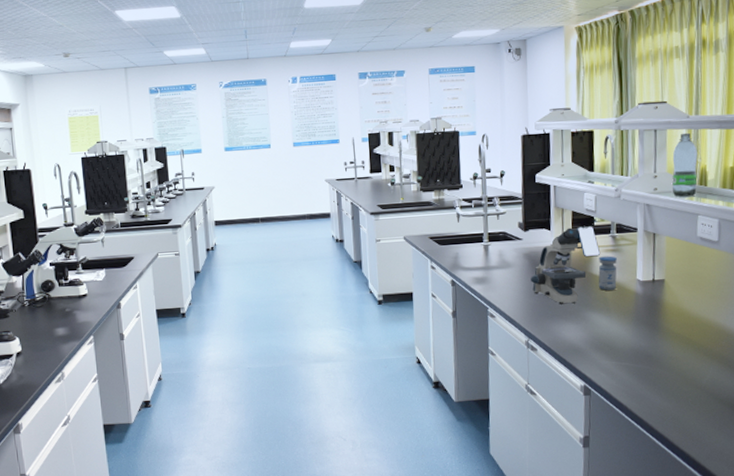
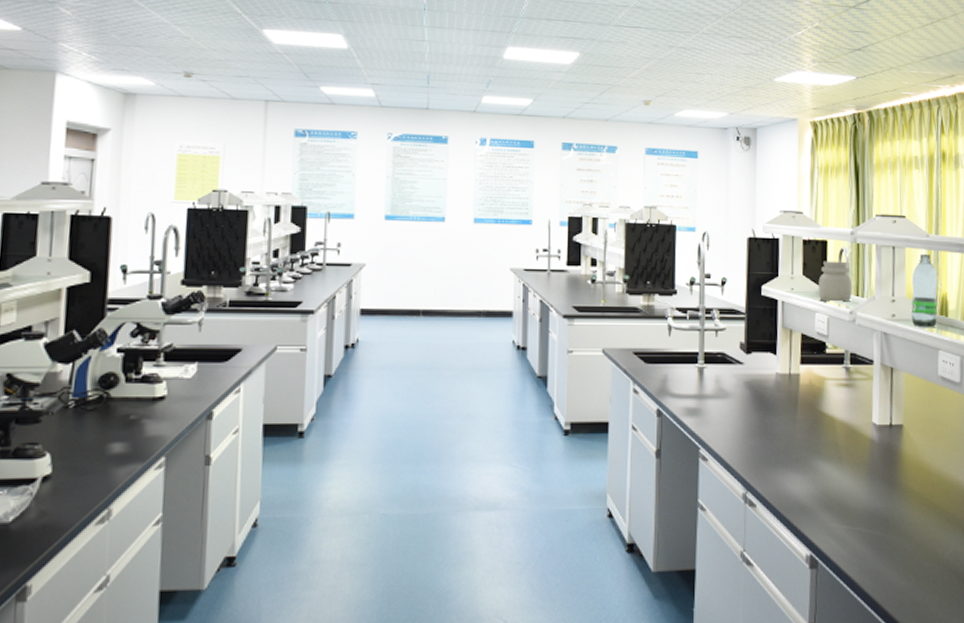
microscope: present [531,226,601,304] -> none [752,353,833,449]
jar: none [585,146,617,182] -> present [817,261,852,302]
medicine bottle: present [598,256,617,291] -> none [829,391,851,435]

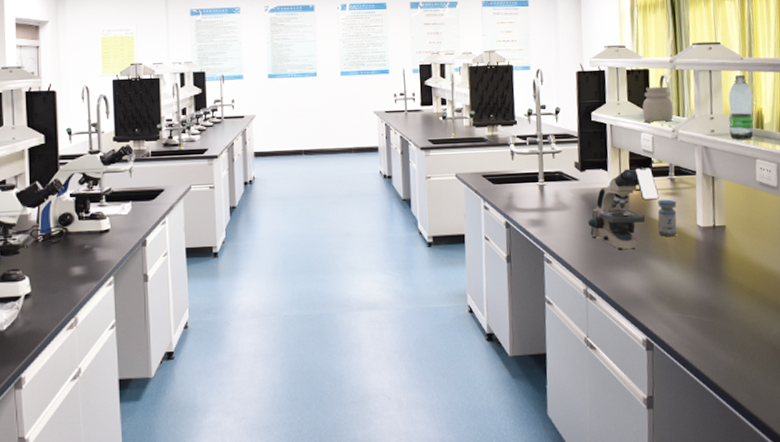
microscope: none [752,353,833,449] -> present [588,168,660,250]
medicine bottle: none [829,391,851,435] -> present [657,199,677,237]

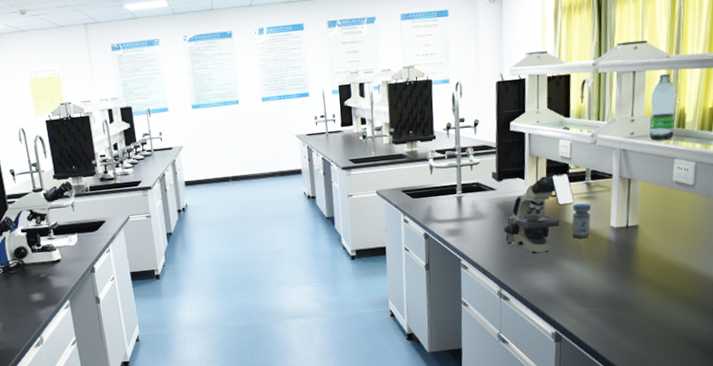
jar: present [642,86,674,122] -> none [561,90,593,129]

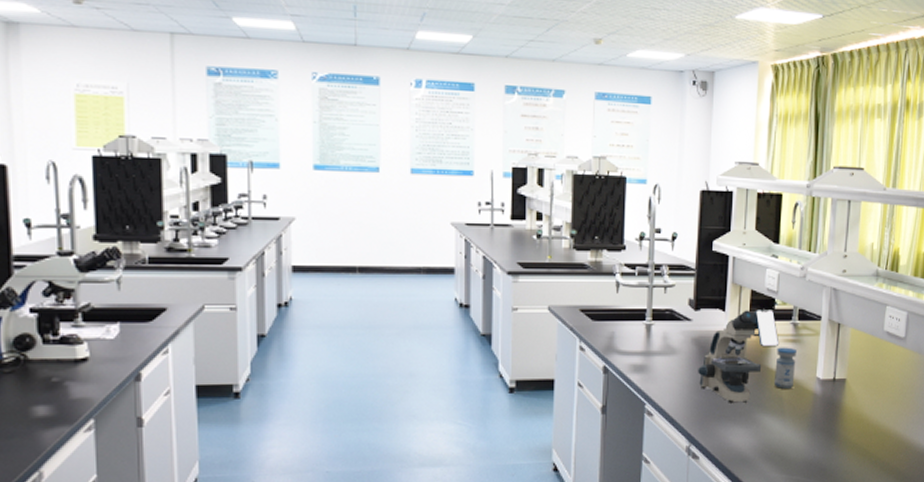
bottle: present [650,73,676,141] -> none [862,207,891,284]

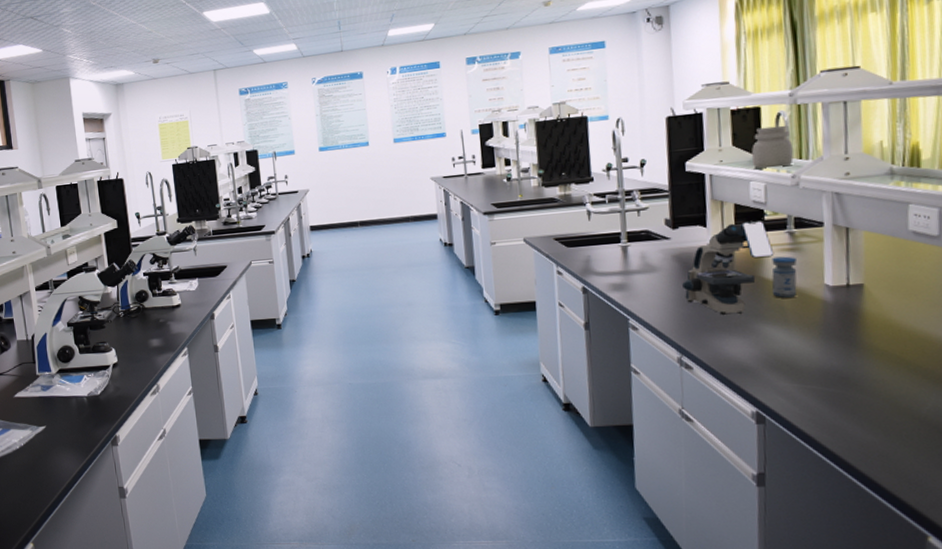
jar: none [770,215,804,258] -> present [751,125,794,168]

